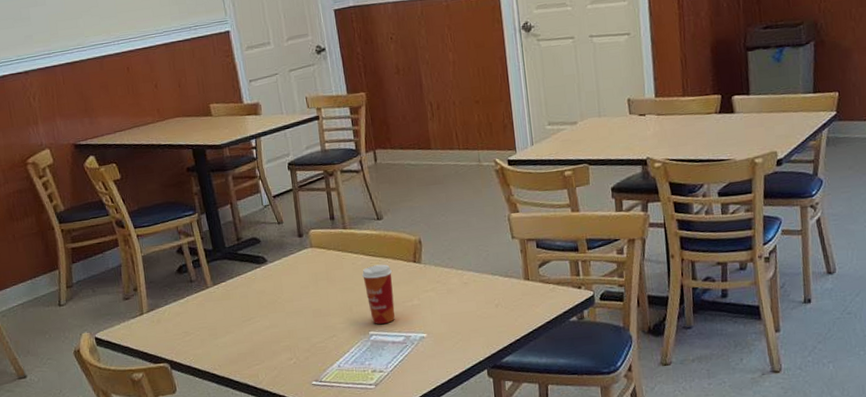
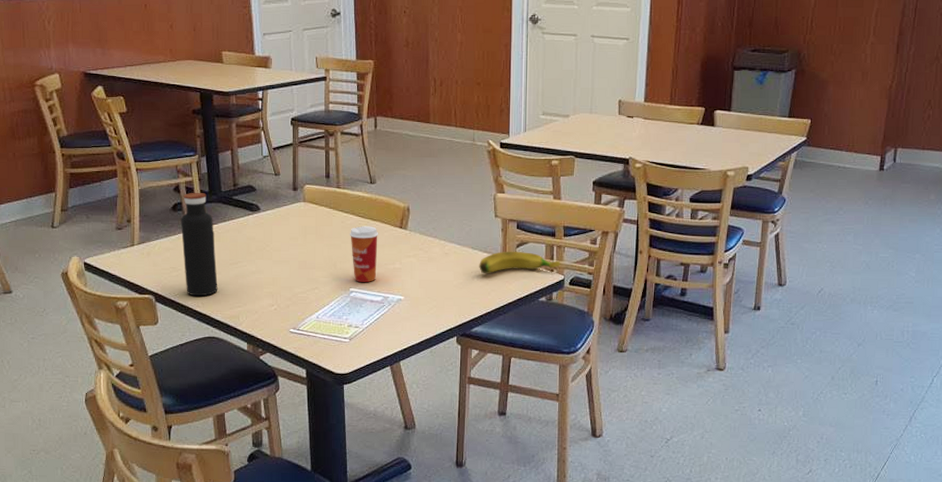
water bottle: none [187,251,233,359] -> present [181,192,218,297]
banana: none [501,271,588,300] -> present [479,251,561,274]

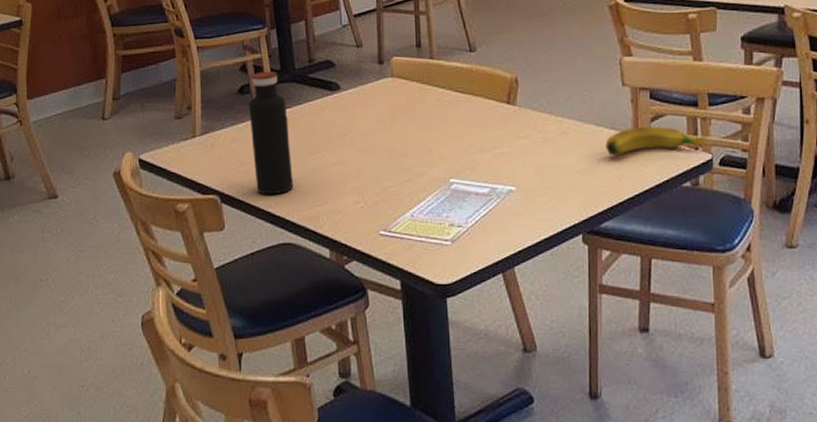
paper cup: present [349,226,379,283] -> none [446,102,483,172]

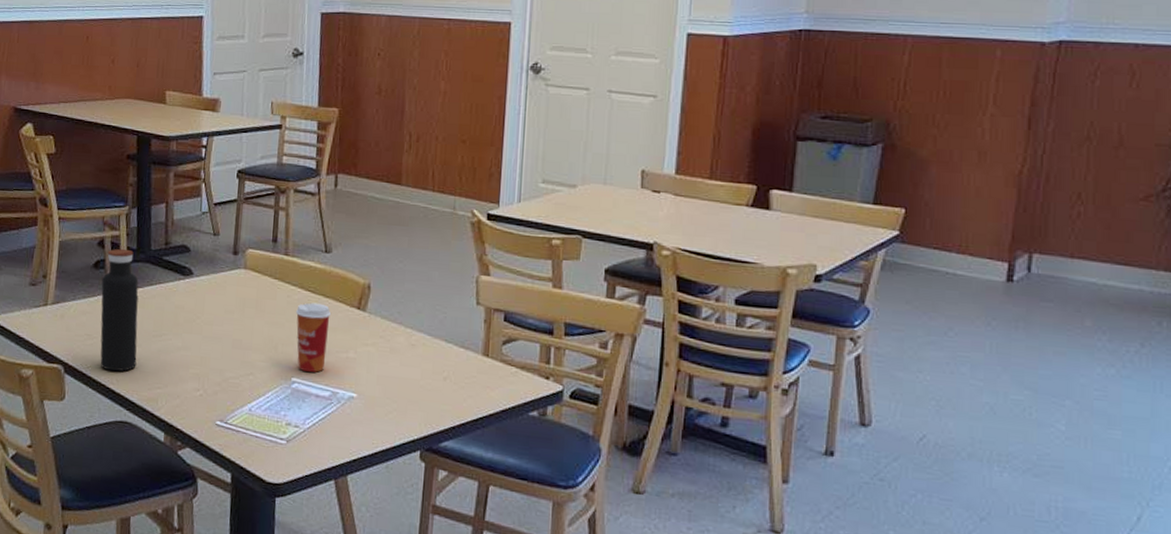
paper cup: none [446,102,483,172] -> present [295,302,332,373]
banana: present [605,126,707,156] -> none [453,348,560,375]

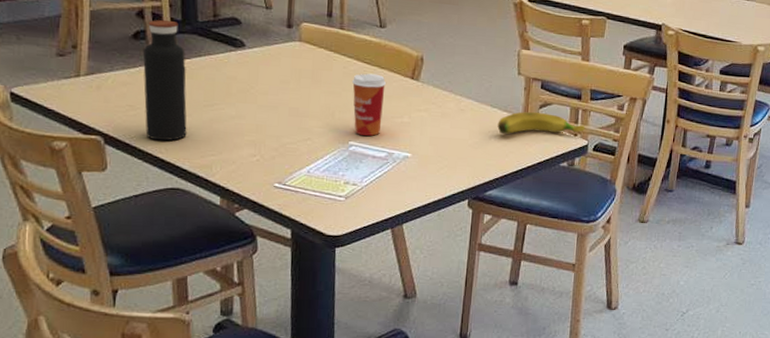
banana: none [453,348,560,375] -> present [497,112,586,135]

